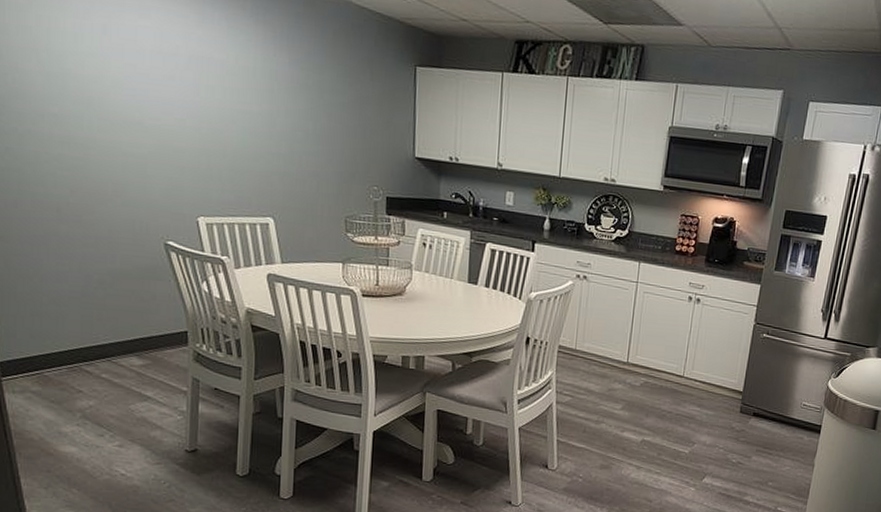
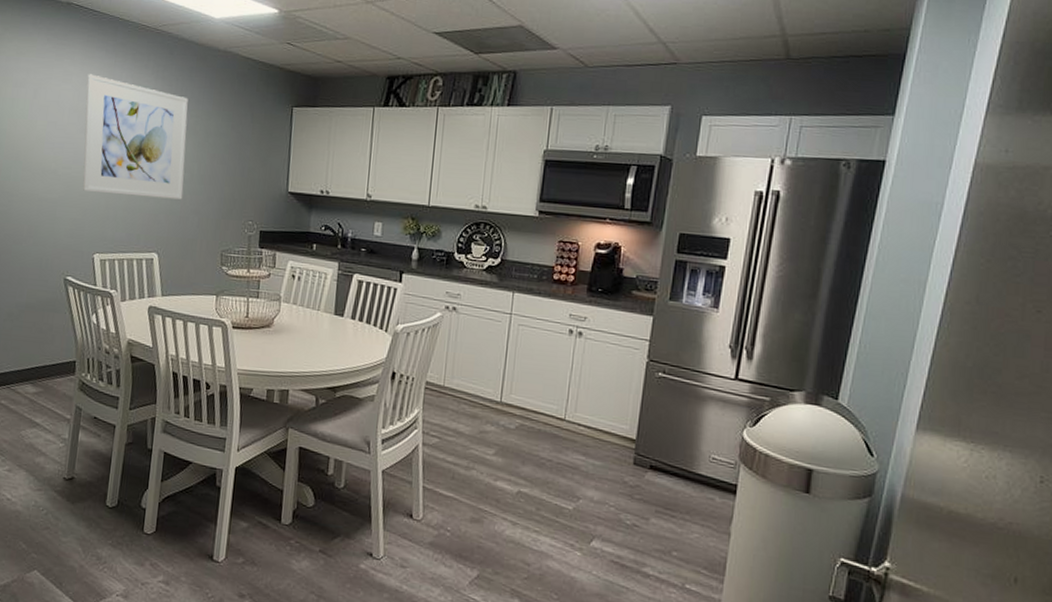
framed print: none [169,10,298,161] -> present [82,74,188,200]

